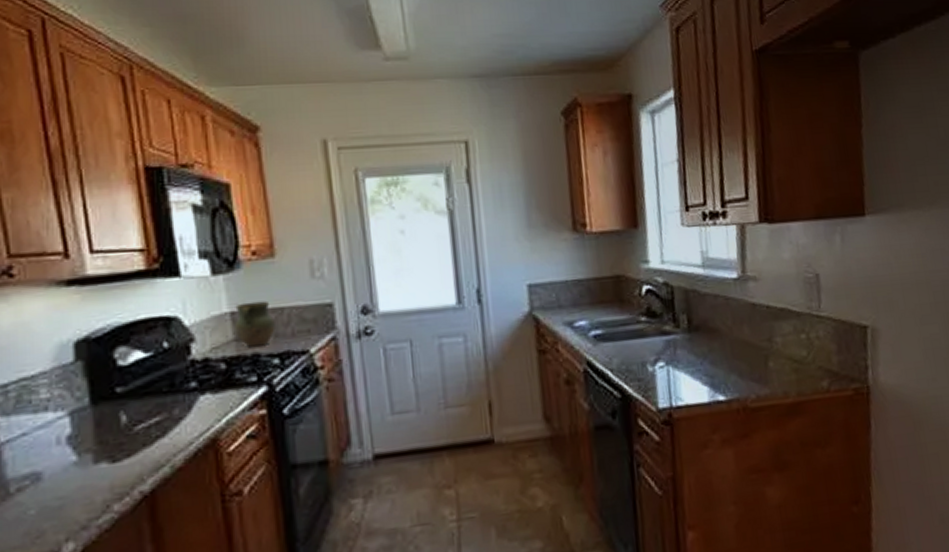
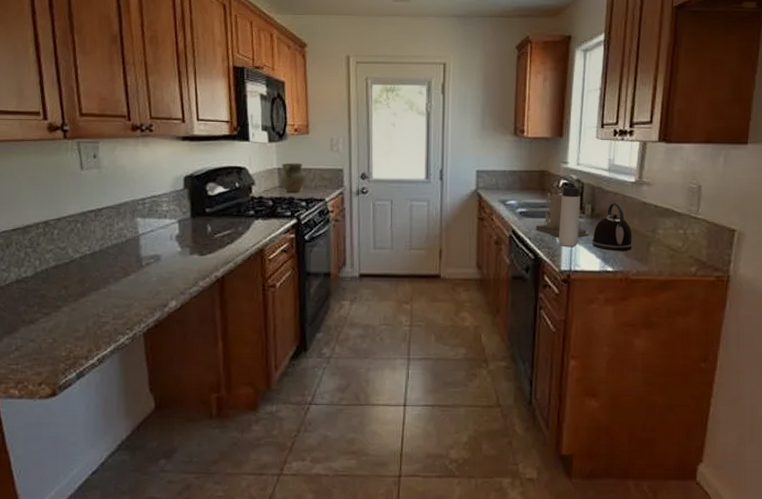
paper towel roll: none [618,303,691,364] -> present [536,192,590,237]
thermos bottle: none [644,287,677,376] -> present [558,182,580,247]
kettle: none [693,307,746,374] -> present [591,202,632,252]

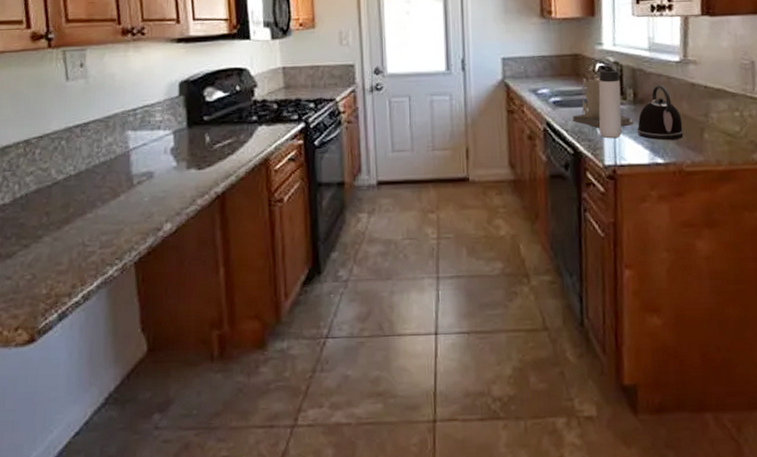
ceramic jug: present [280,163,305,192] -> none [285,60,313,93]

